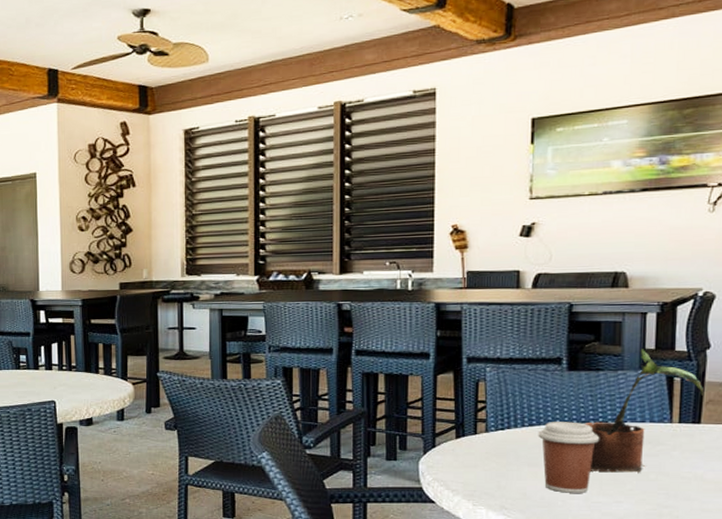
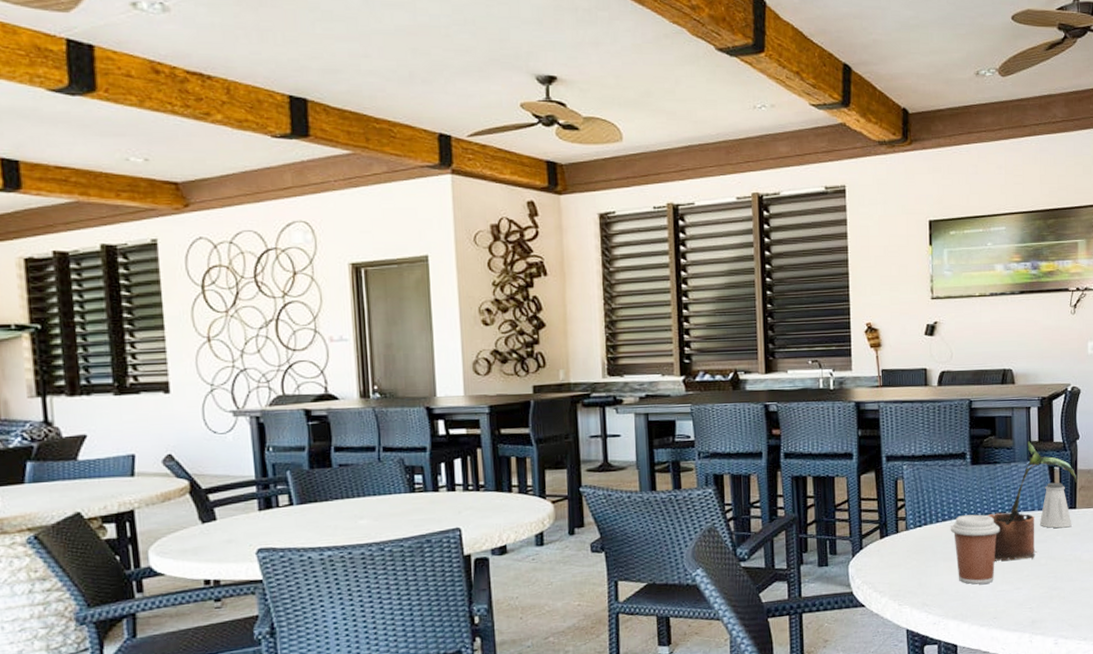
saltshaker: none [650,393,694,443] -> present [1039,482,1072,528]

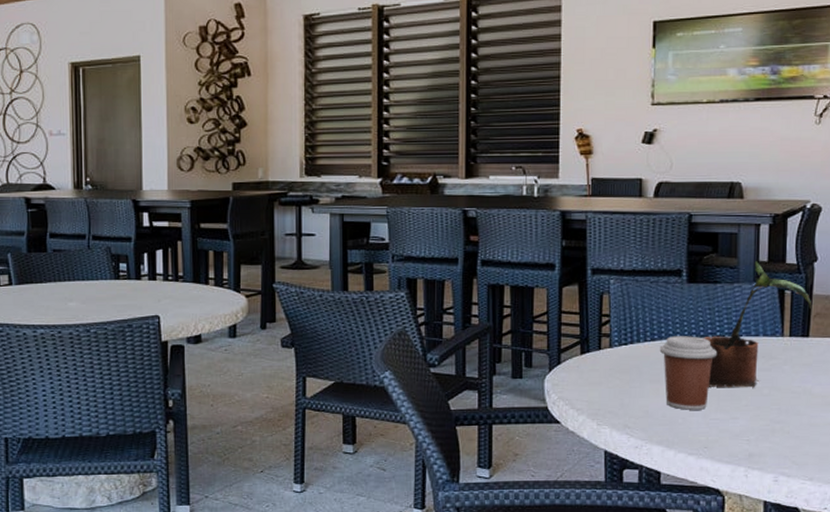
saltshaker: present [1039,482,1072,528] -> none [764,307,803,357]

